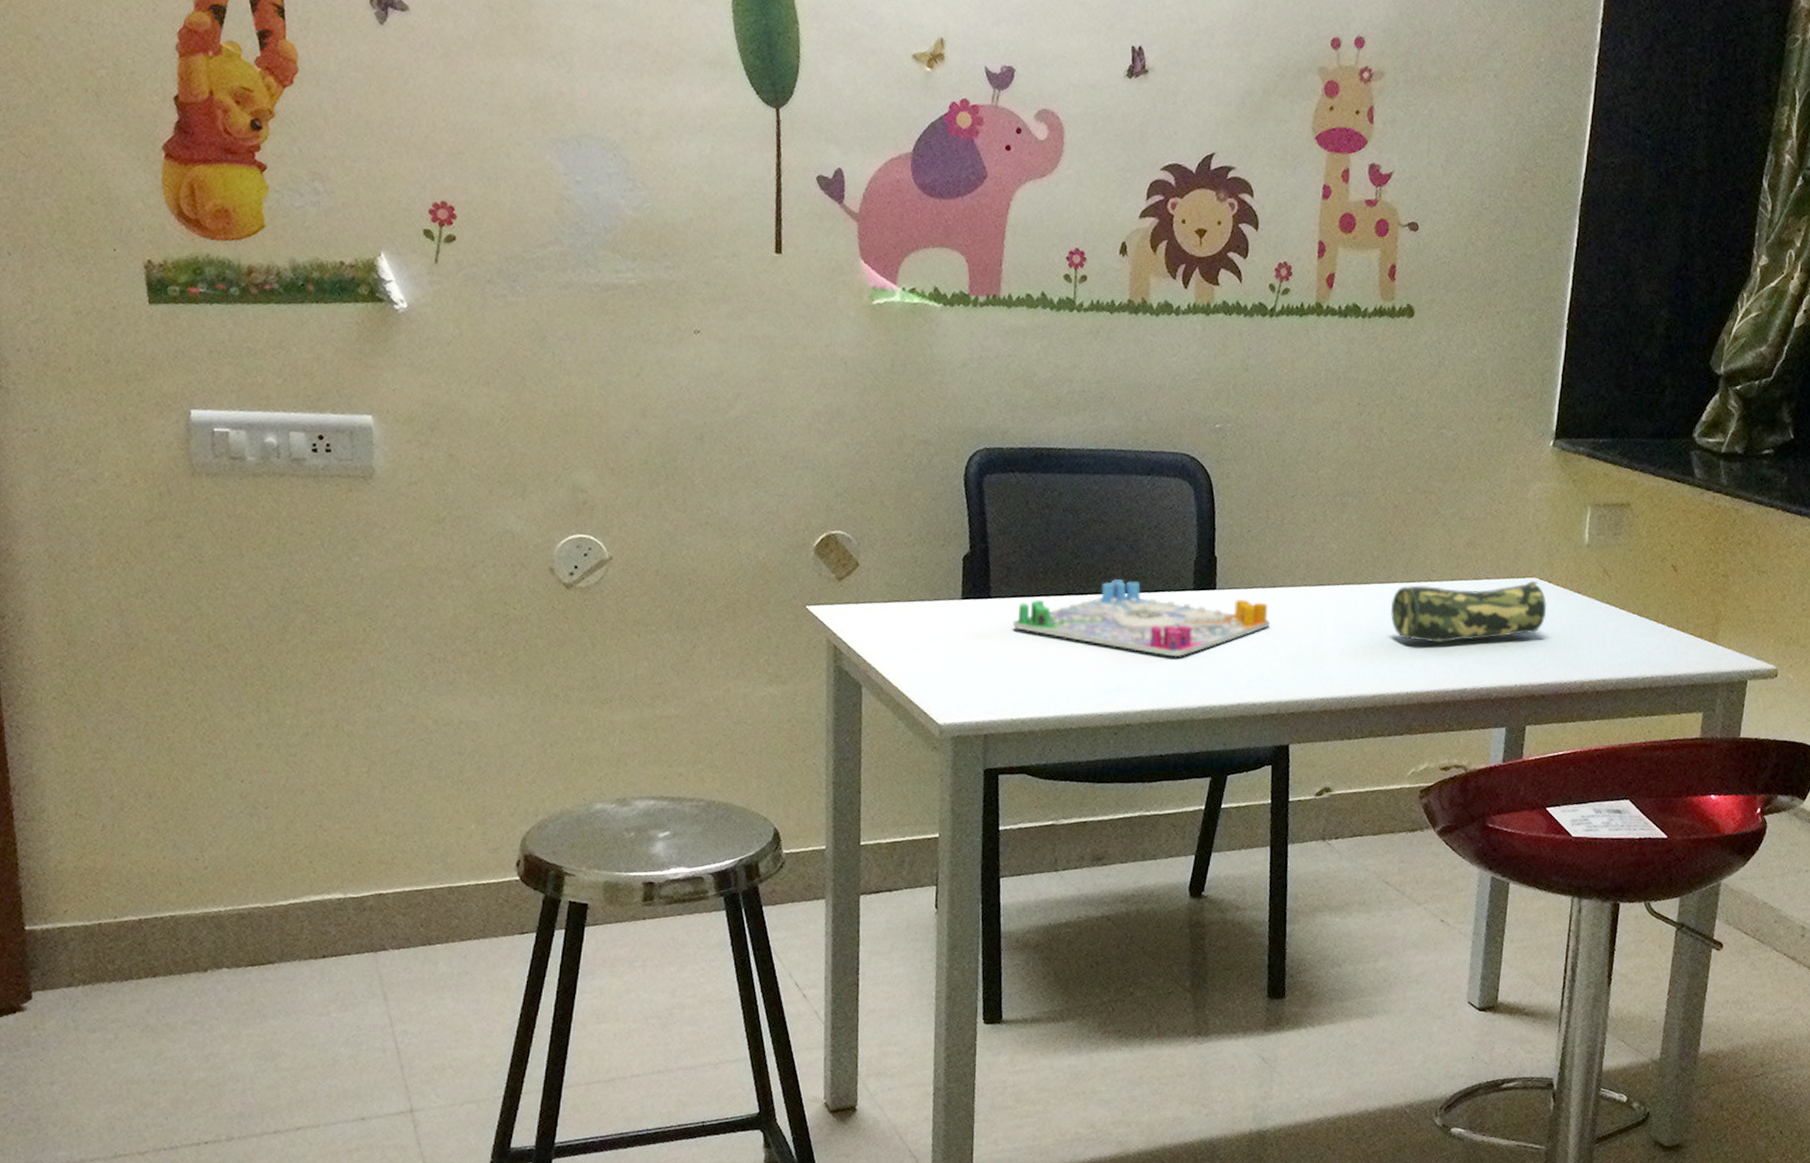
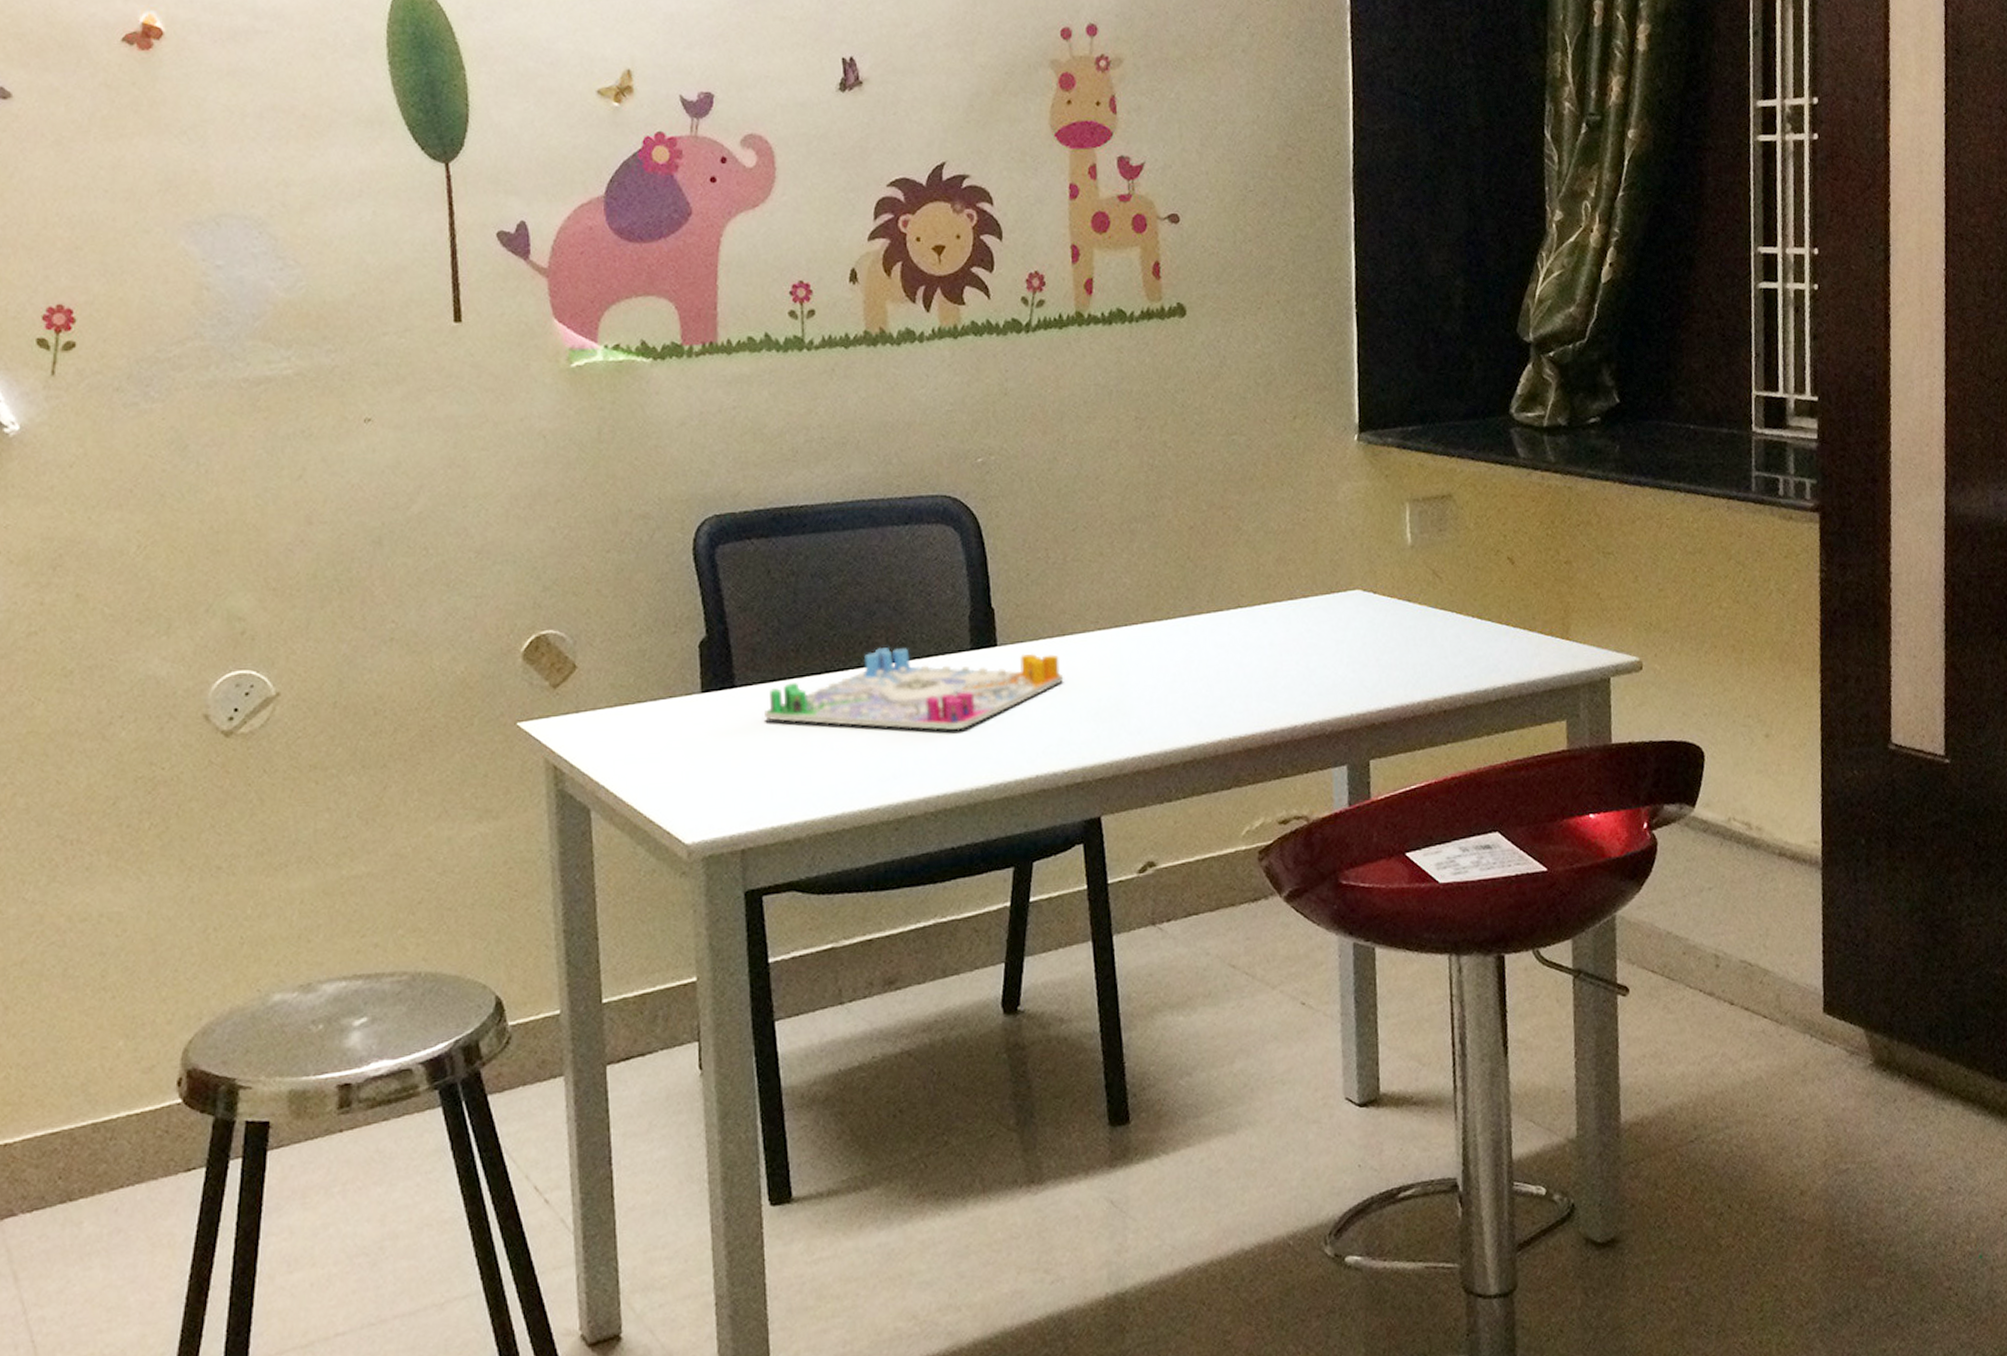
pencil case: present [1391,580,1547,643] -> none [1199,593,1376,678]

